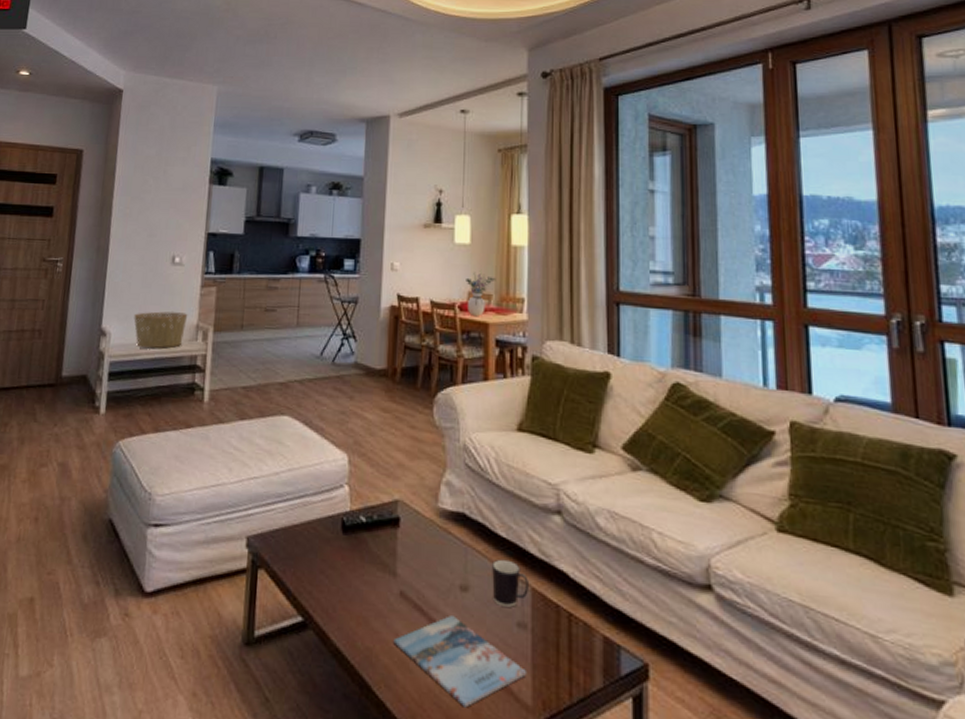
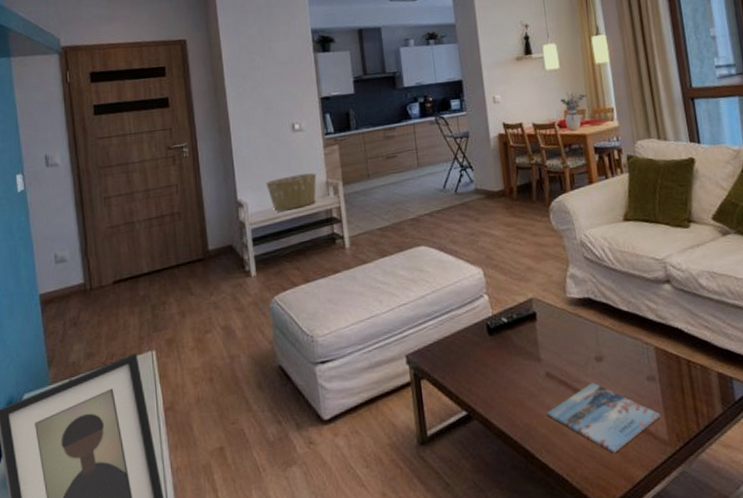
mug: present [492,559,528,607] -> none [619,328,652,367]

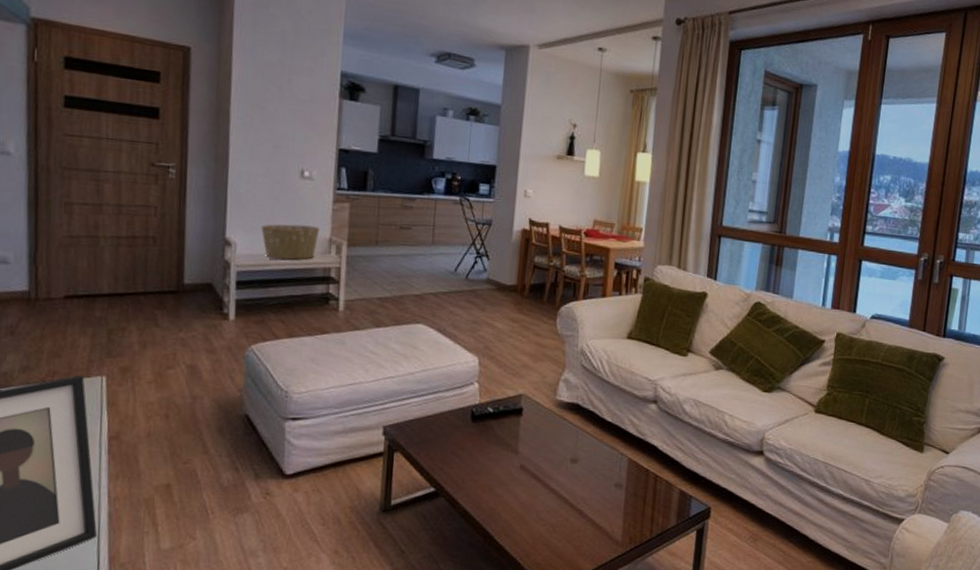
magazine: present [547,382,661,454] -> none [513,480,620,546]
bouquet: present [560,90,587,131] -> none [591,202,620,243]

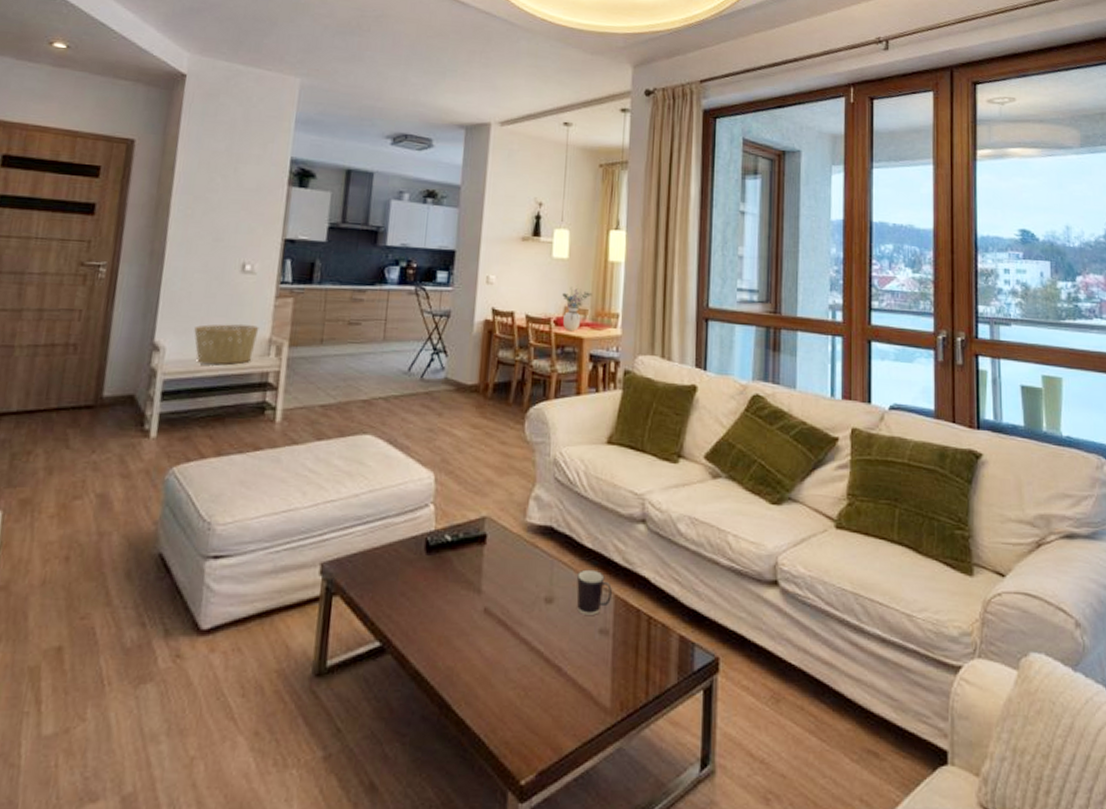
bouquet: none [591,202,620,243] -> present [562,285,593,332]
mug: none [597,437,626,473] -> present [576,569,612,615]

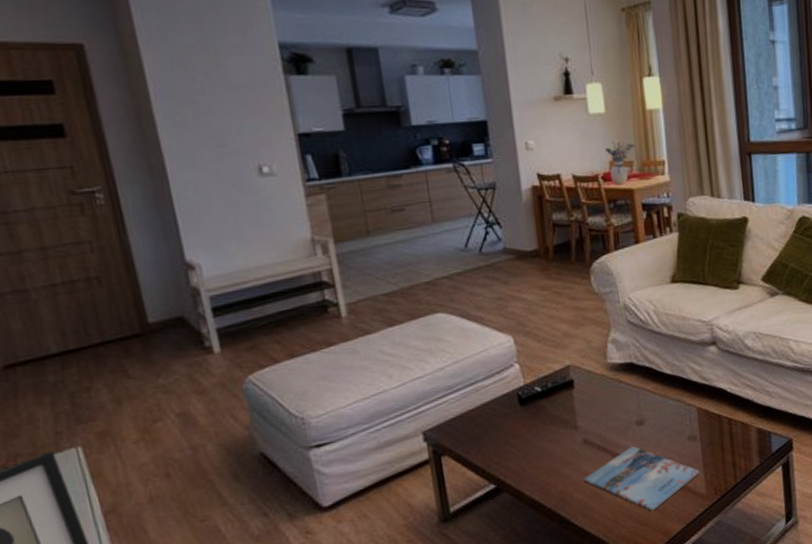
basket: present [194,324,259,365] -> none [226,228,299,275]
magazine: none [475,627,607,716] -> present [583,445,700,511]
mug: present [576,569,612,615] -> none [662,390,695,428]

